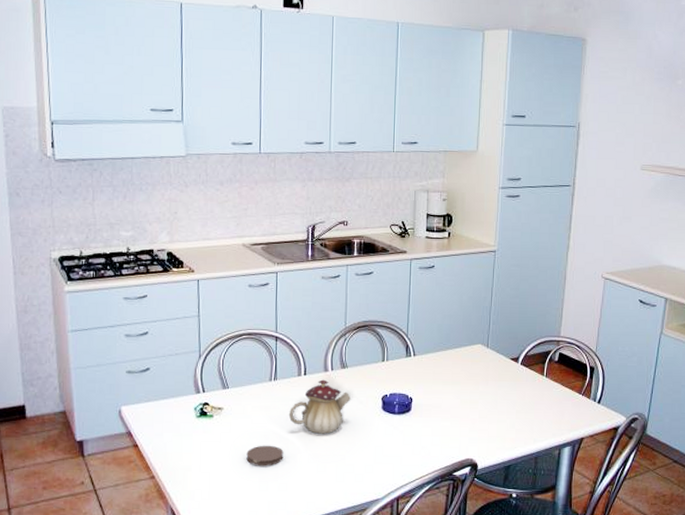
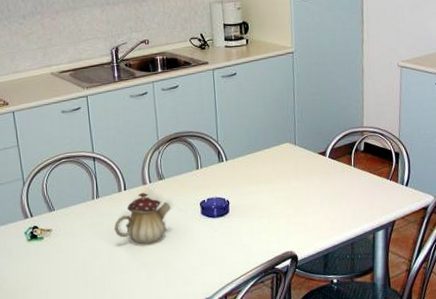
coaster: present [246,445,284,466] -> none [79,259,114,280]

